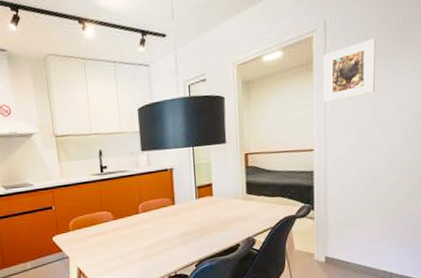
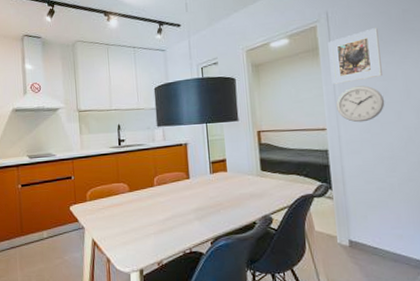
wall clock: none [326,103,374,143] -> present [336,85,385,123]

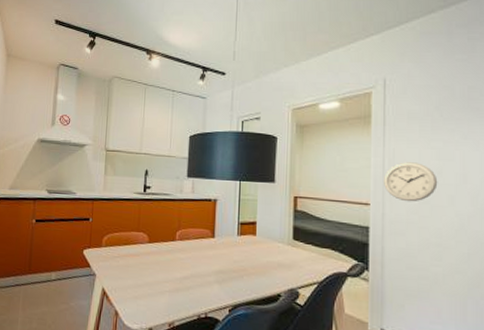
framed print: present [328,28,382,84] -> none [381,102,438,157]

